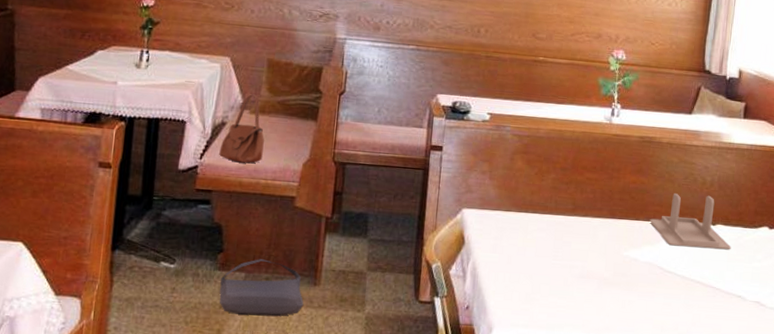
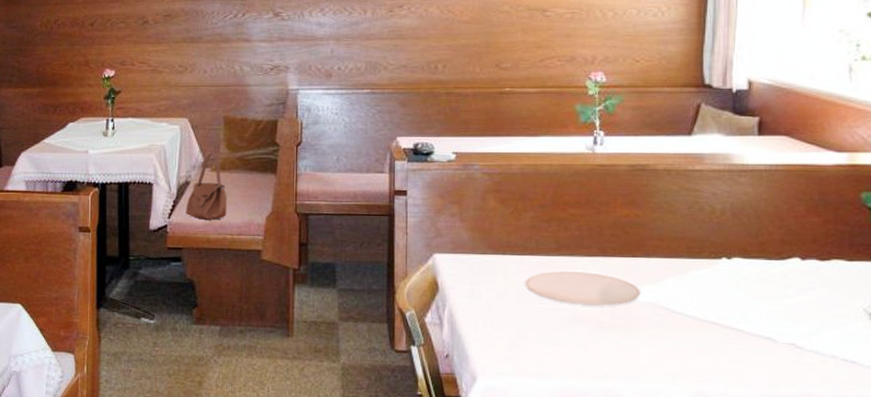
bag: present [219,259,304,316] -> none [197,312,279,368]
plate: none [543,230,641,264] -> present [525,271,641,306]
napkin holder: present [649,193,731,249] -> none [649,225,754,285]

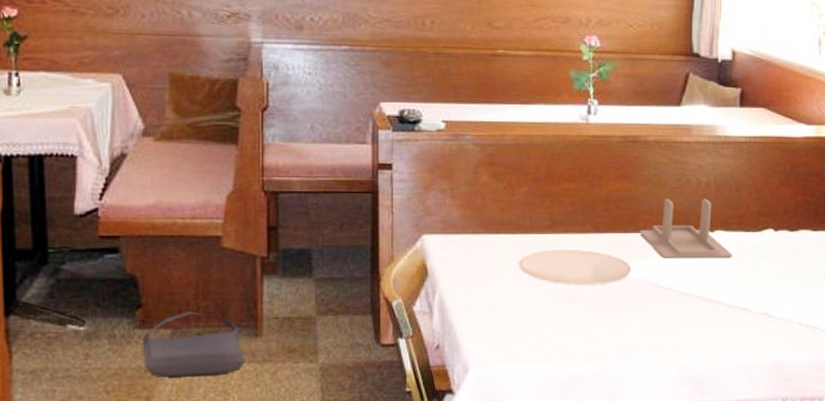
handbag: present [186,152,227,220] -> none [122,117,176,201]
bag: none [197,312,279,368] -> present [142,312,246,378]
napkin holder: none [649,225,754,285] -> present [639,198,733,259]

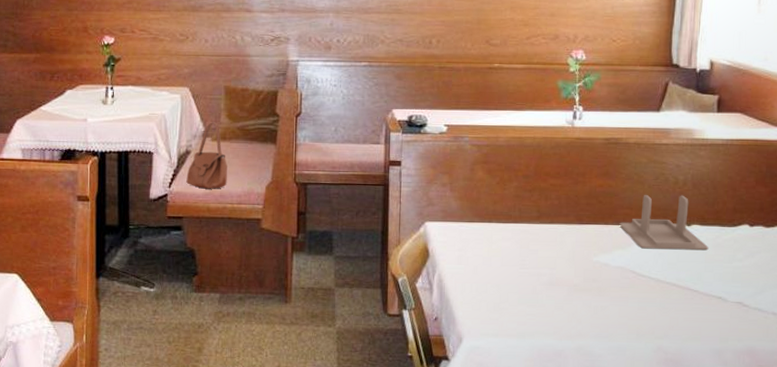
handbag: none [122,117,176,201] -> present [186,122,227,189]
bag: present [142,312,246,378] -> none [196,280,277,334]
plate: present [518,250,632,284] -> none [508,238,612,270]

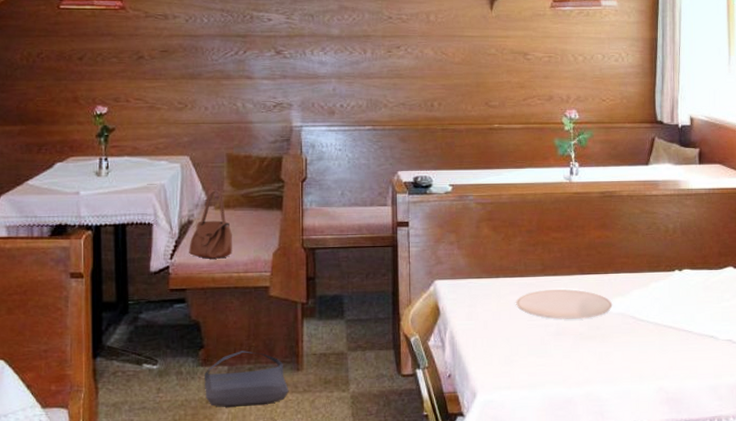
bag: none [196,280,277,334] -> present [203,351,289,407]
plate: none [508,238,612,270] -> present [516,289,613,319]
napkin holder: present [619,195,709,250] -> none [618,242,699,295]

